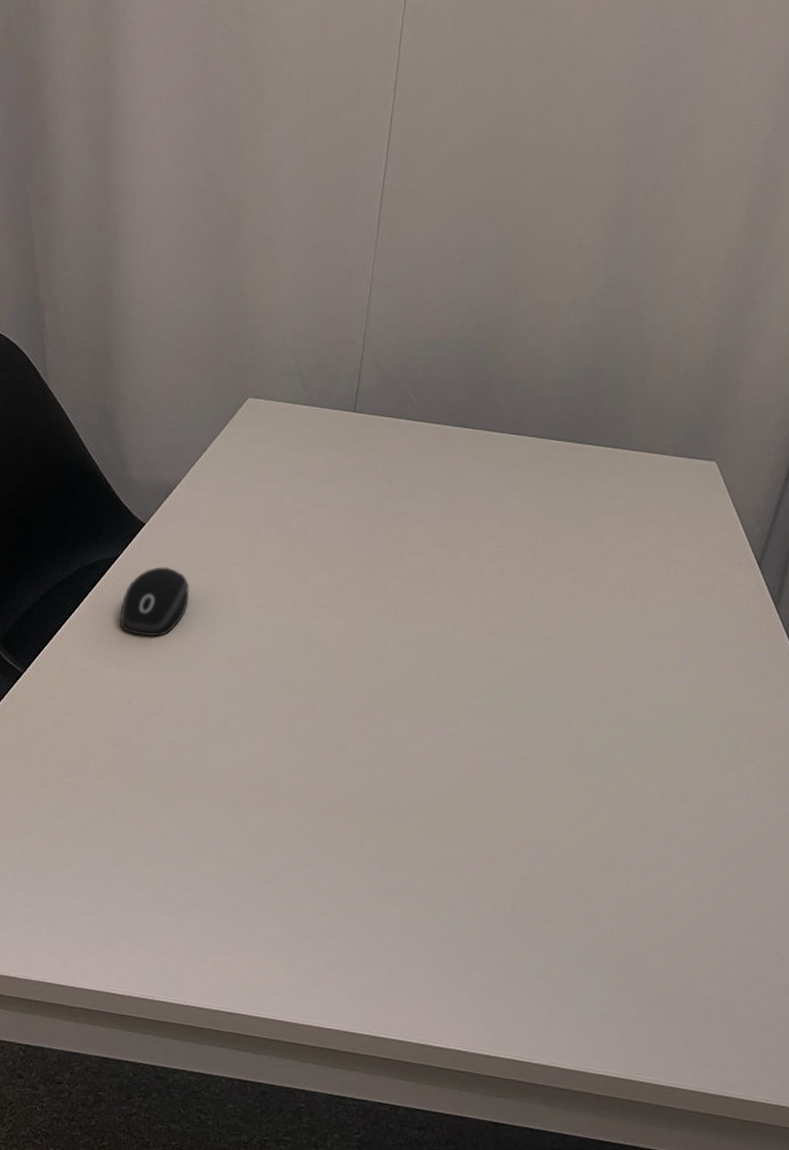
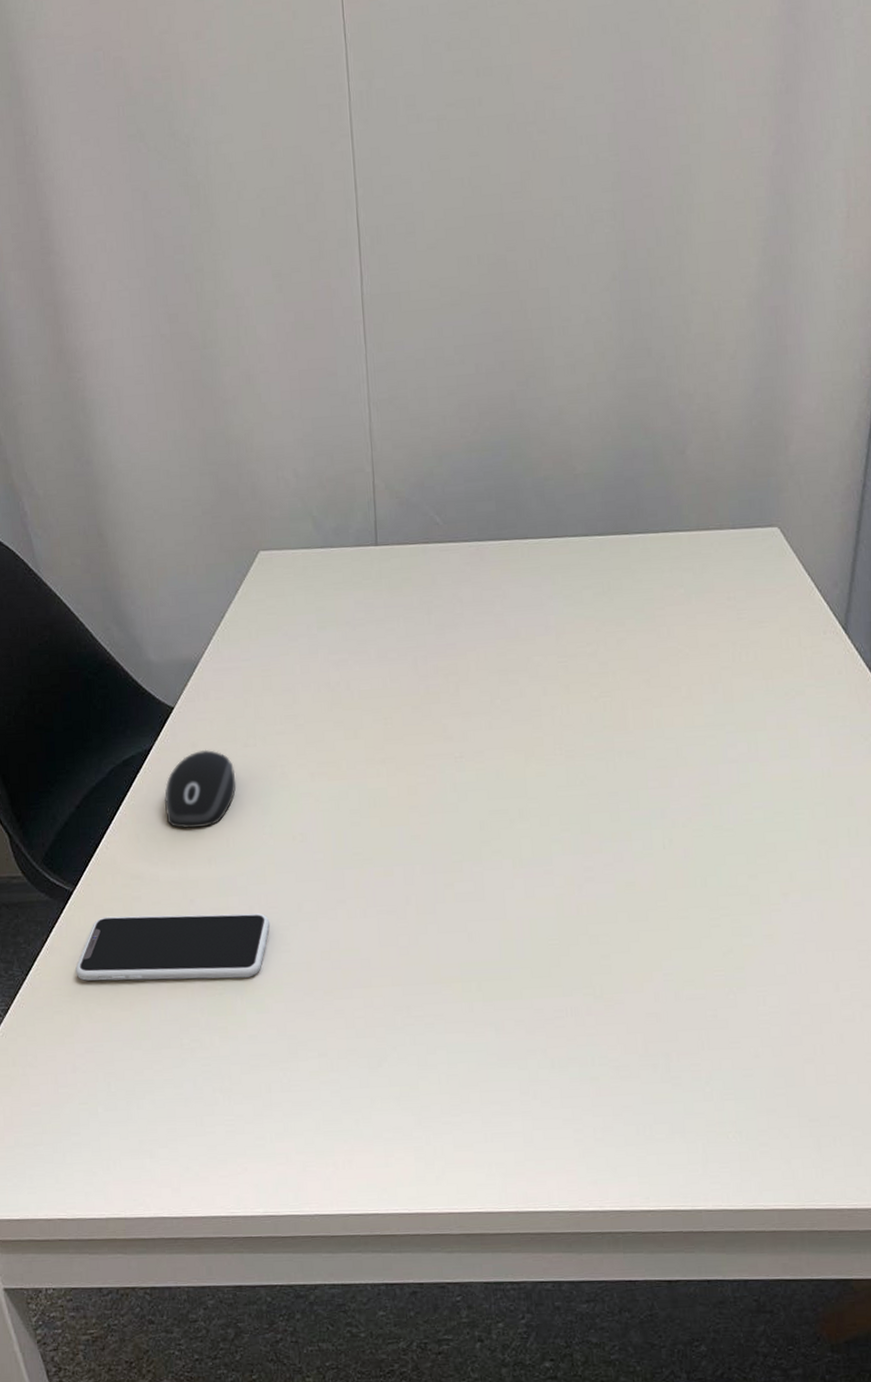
smartphone: none [11,701,196,780] -> present [75,913,271,981]

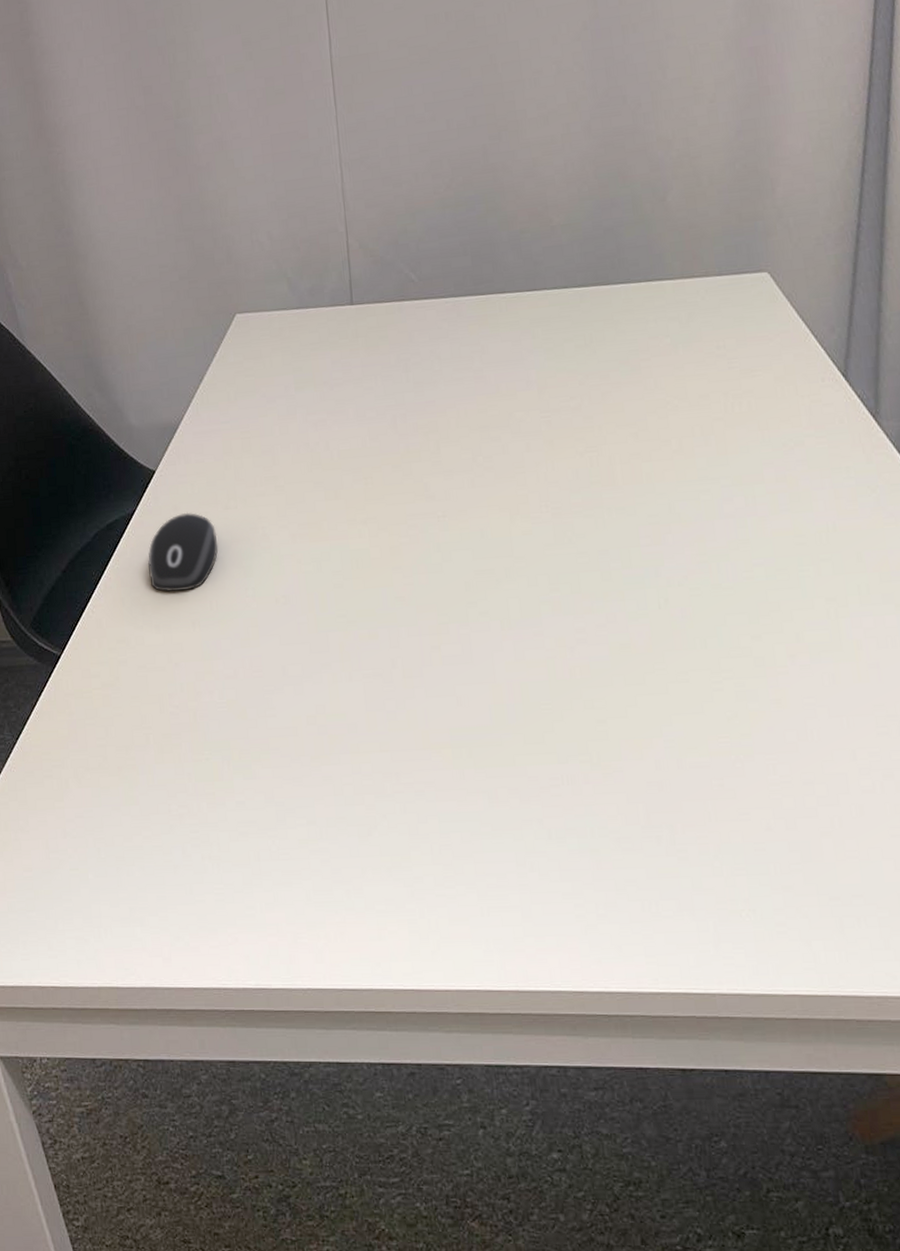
smartphone: present [75,913,271,981] -> none [64,677,256,745]

